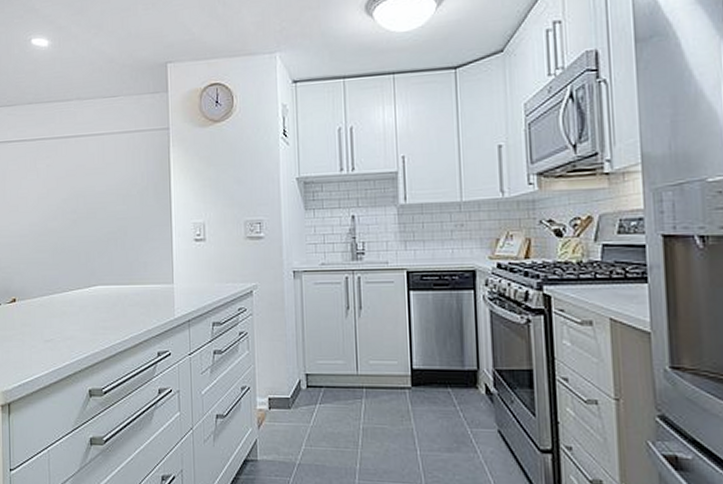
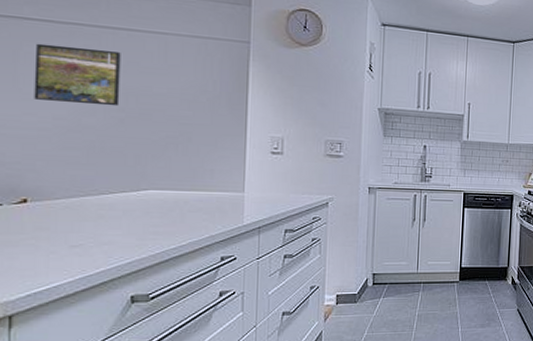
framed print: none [16,158,73,210] -> present [34,43,121,107]

